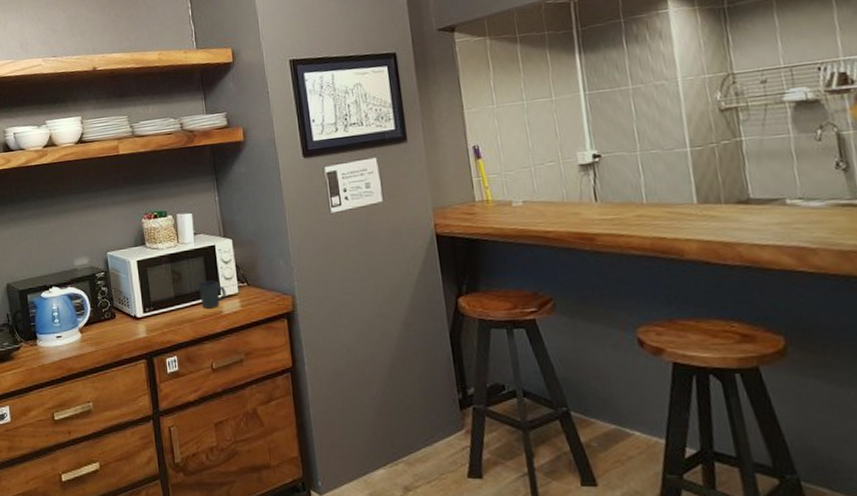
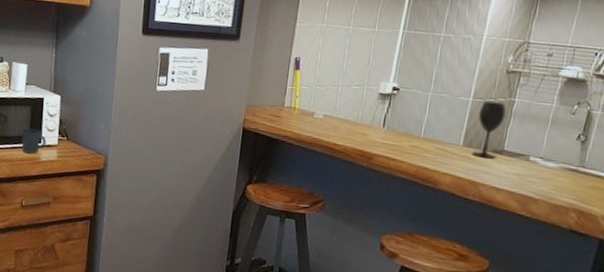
wine glass: none [702,145,744,213] -> present [472,100,507,159]

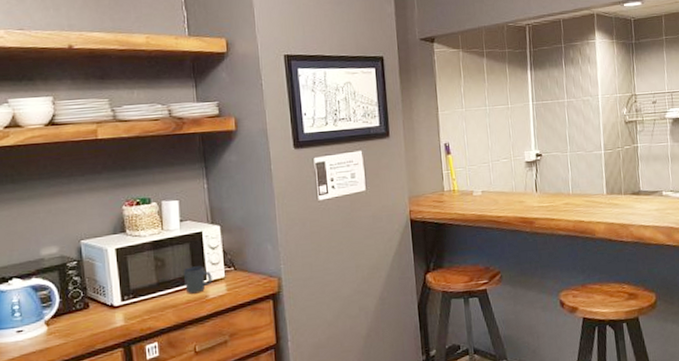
wine glass: present [472,100,507,159] -> none [611,149,636,202]

